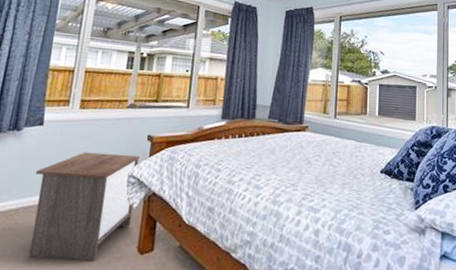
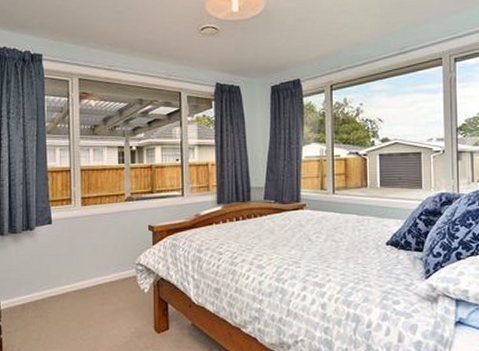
nightstand: present [29,152,140,261] -> none [53,245,145,341]

